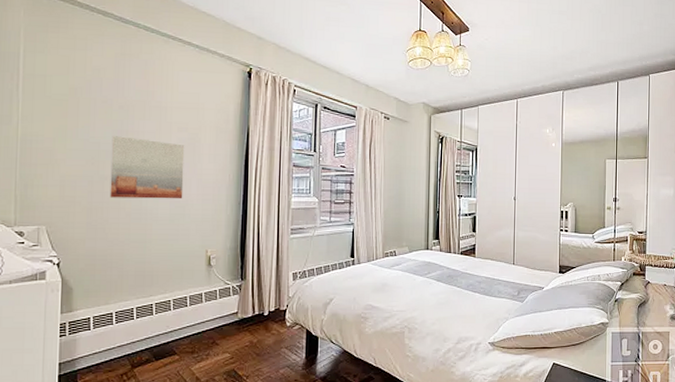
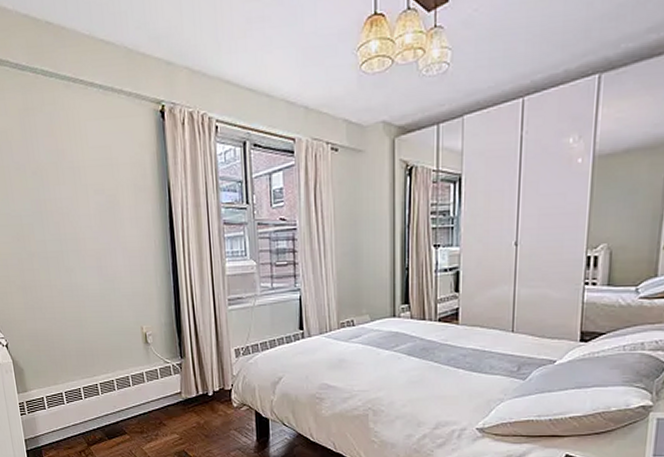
wall art: present [110,136,185,199] -> none [31,206,111,275]

